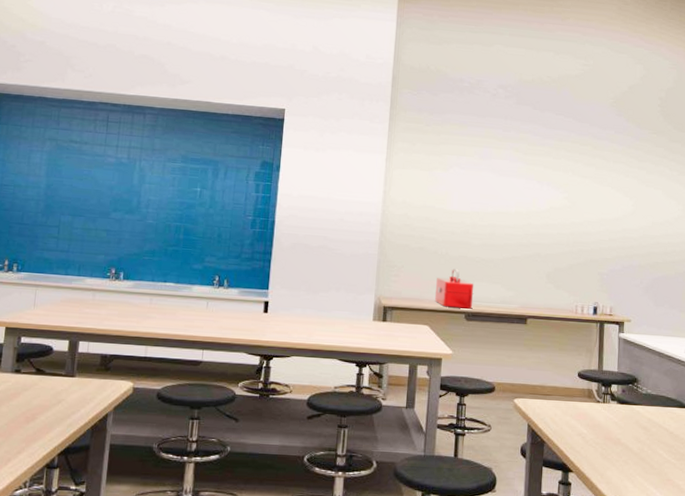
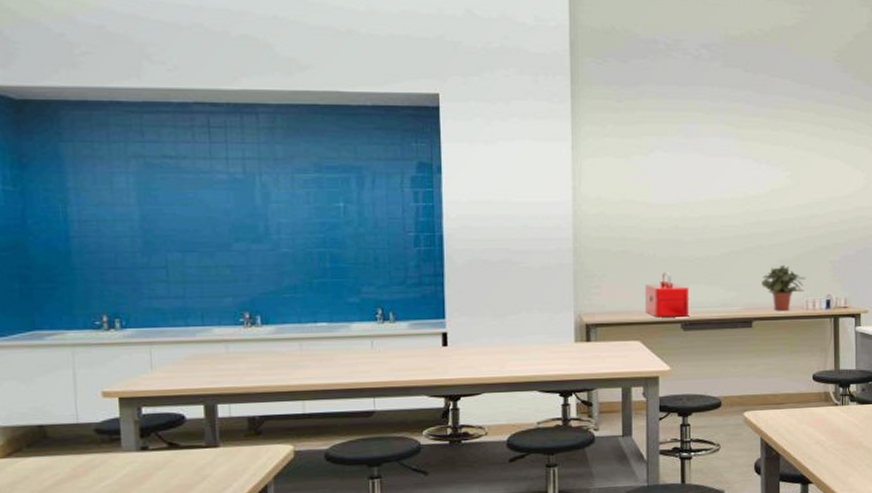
potted plant: none [537,272,577,313] -> present [762,264,806,311]

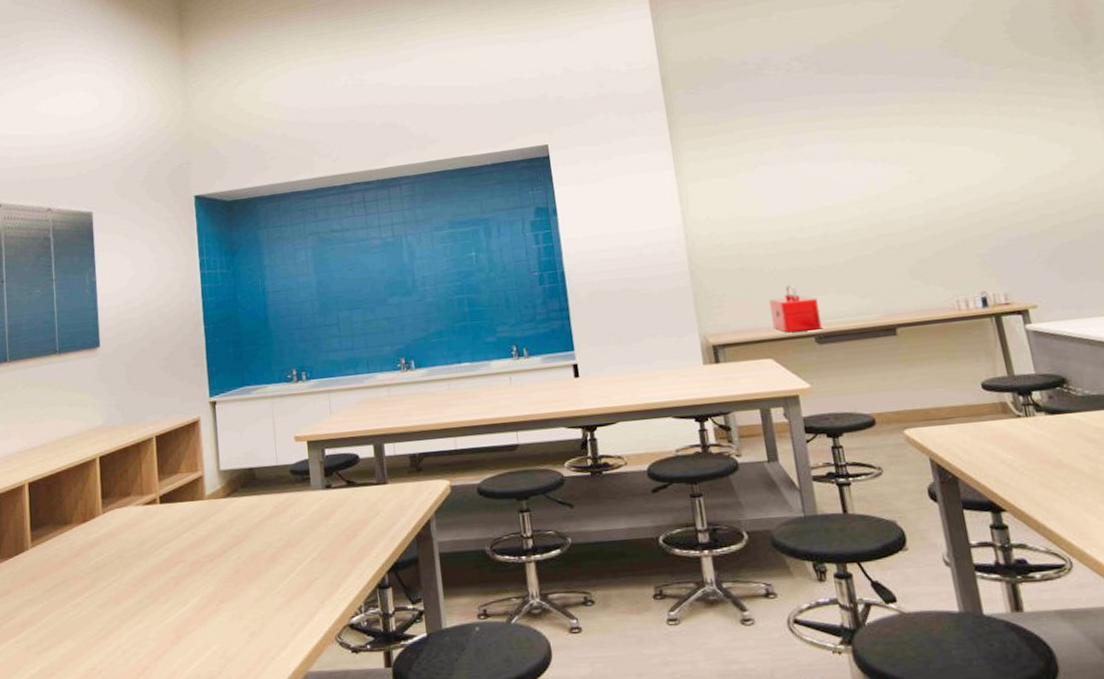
potted plant: present [762,264,806,311] -> none [899,264,953,315]

